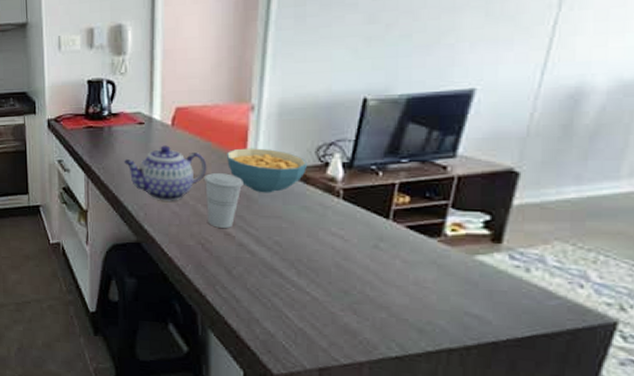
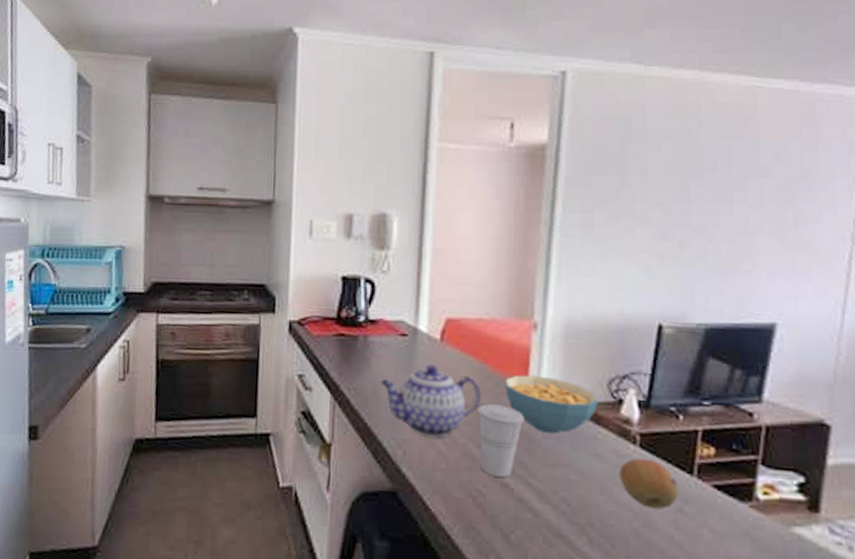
fruit: none [324,208,375,246] -> present [619,458,678,509]

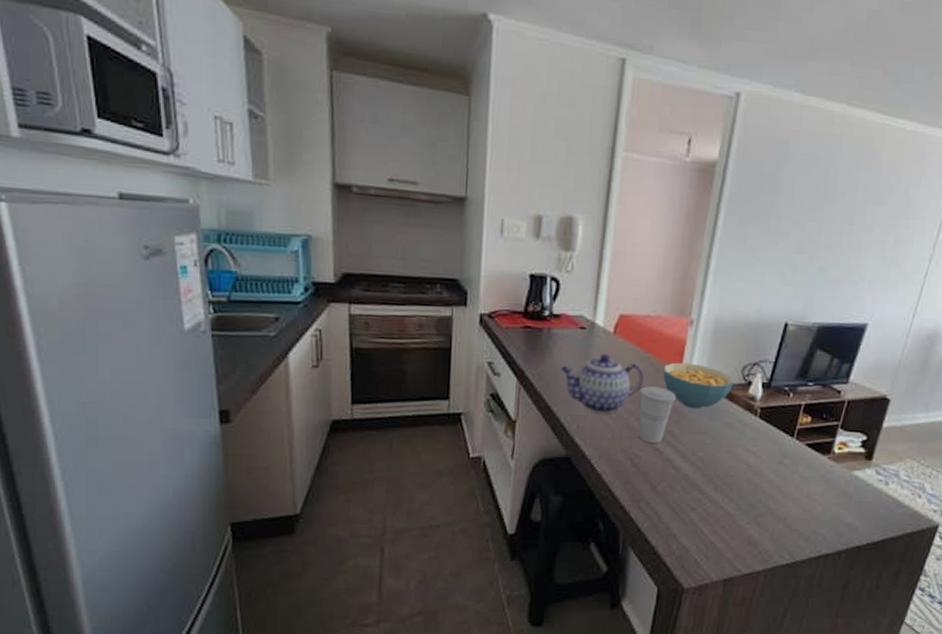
fruit: present [619,458,678,509] -> none [741,425,782,463]

